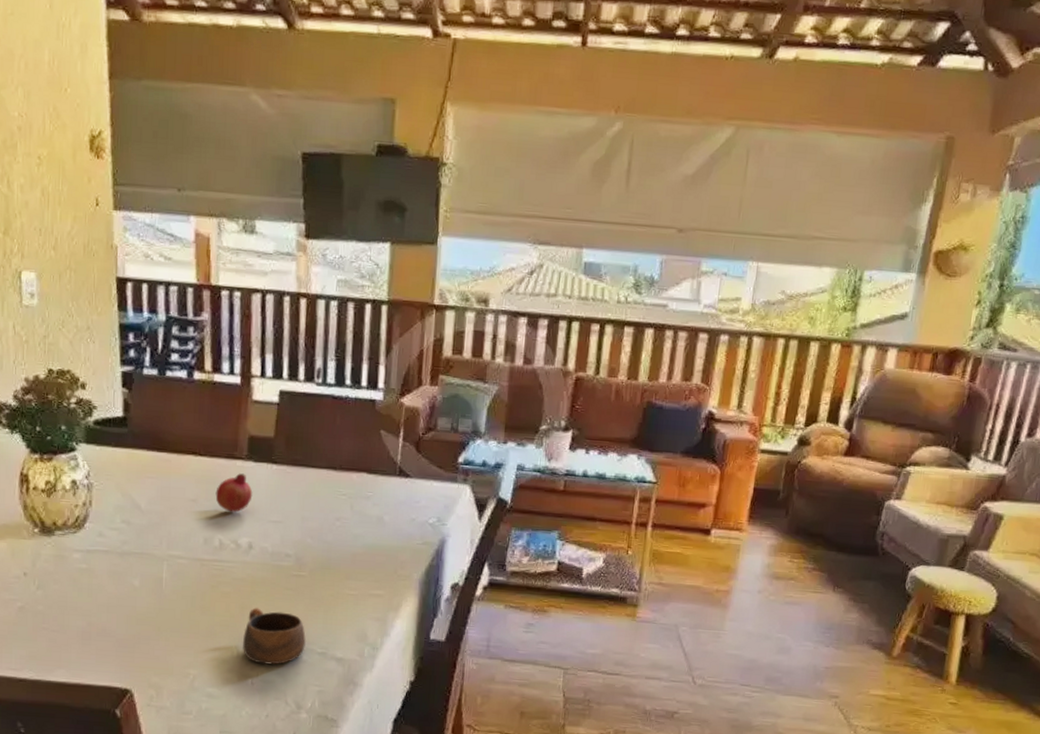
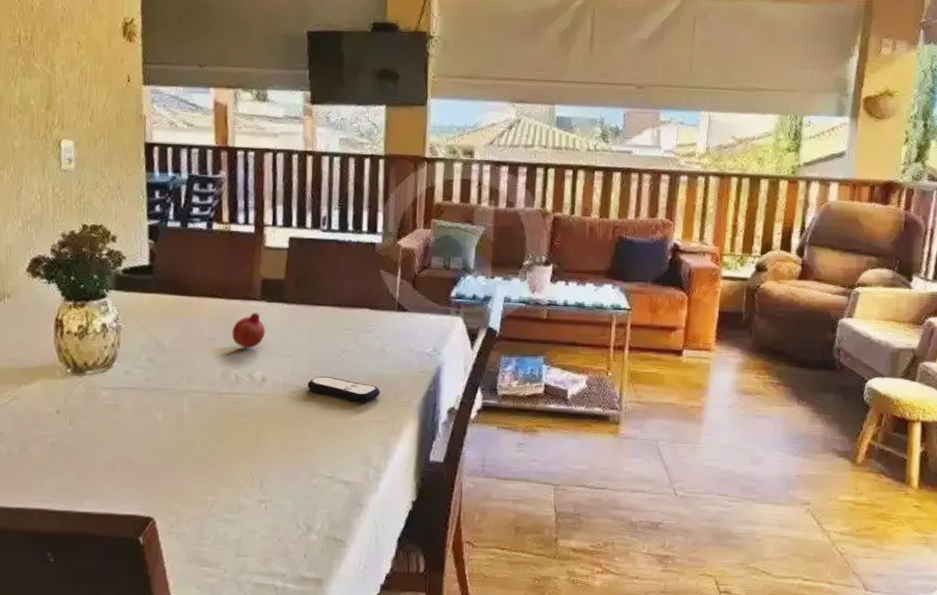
cup: present [243,608,306,665] -> none [257,436,315,490]
remote control: none [298,545,378,576] -> present [307,376,380,403]

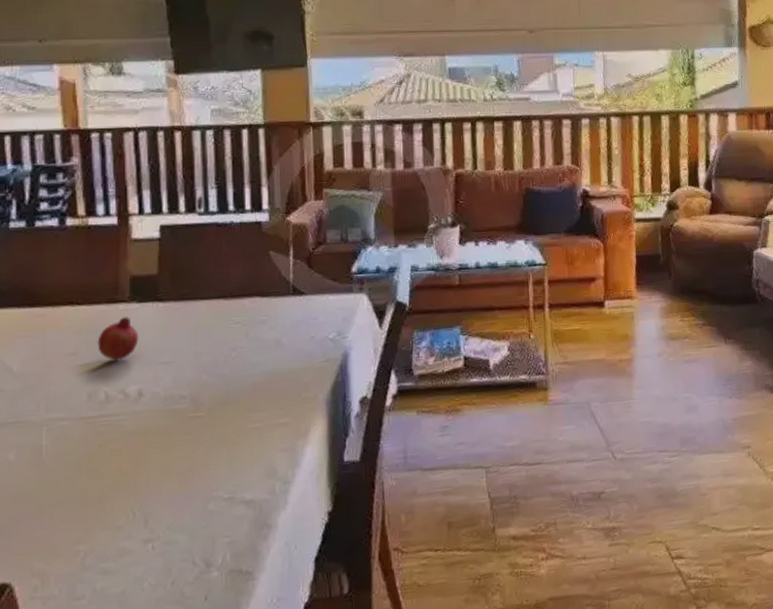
remote control: present [307,376,380,403] -> none [194,380,281,407]

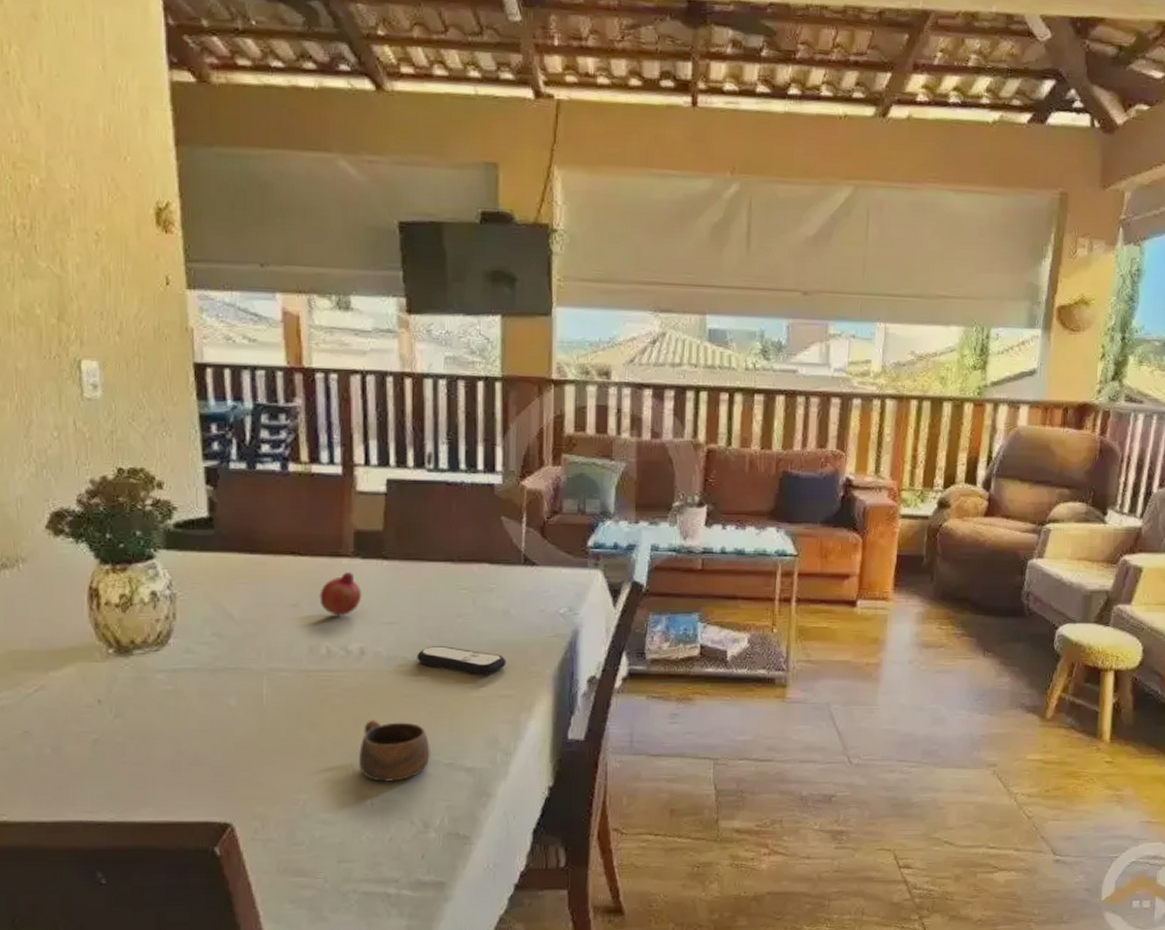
cup: none [139,460,210,524] -> present [359,719,430,782]
remote control: none [194,380,281,407] -> present [417,646,506,676]

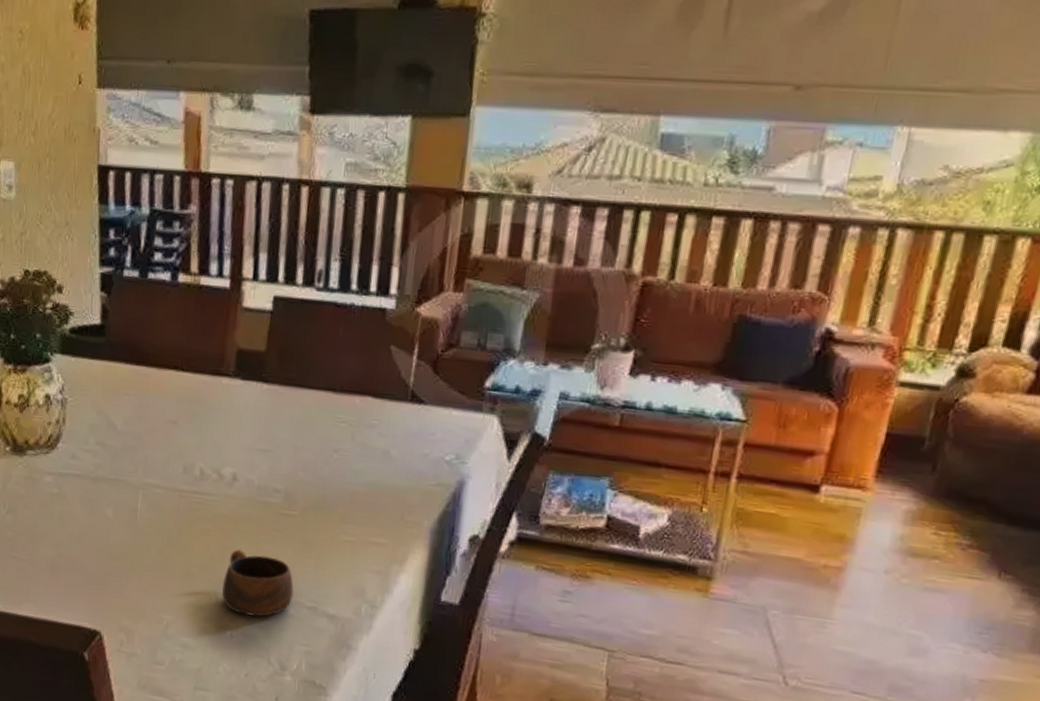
fruit: present [319,572,362,616] -> none [197,392,240,438]
remote control: present [417,646,506,676] -> none [288,480,382,519]

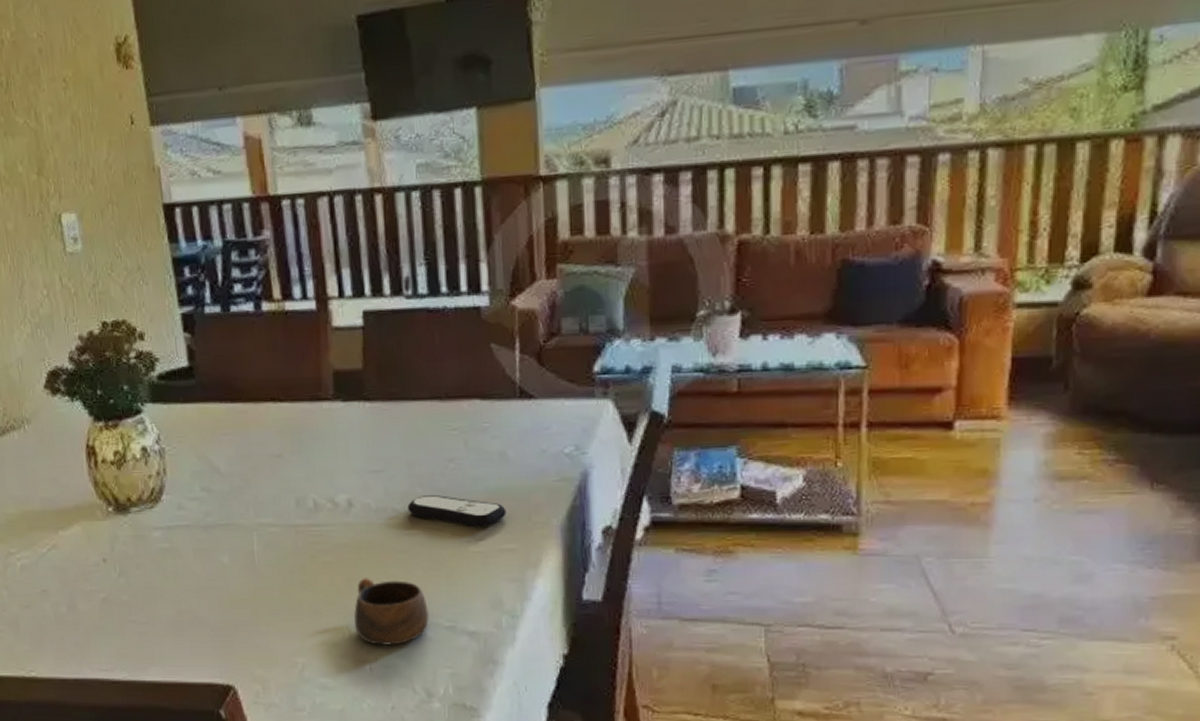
remote control: none [288,480,382,519] -> present [407,495,506,528]

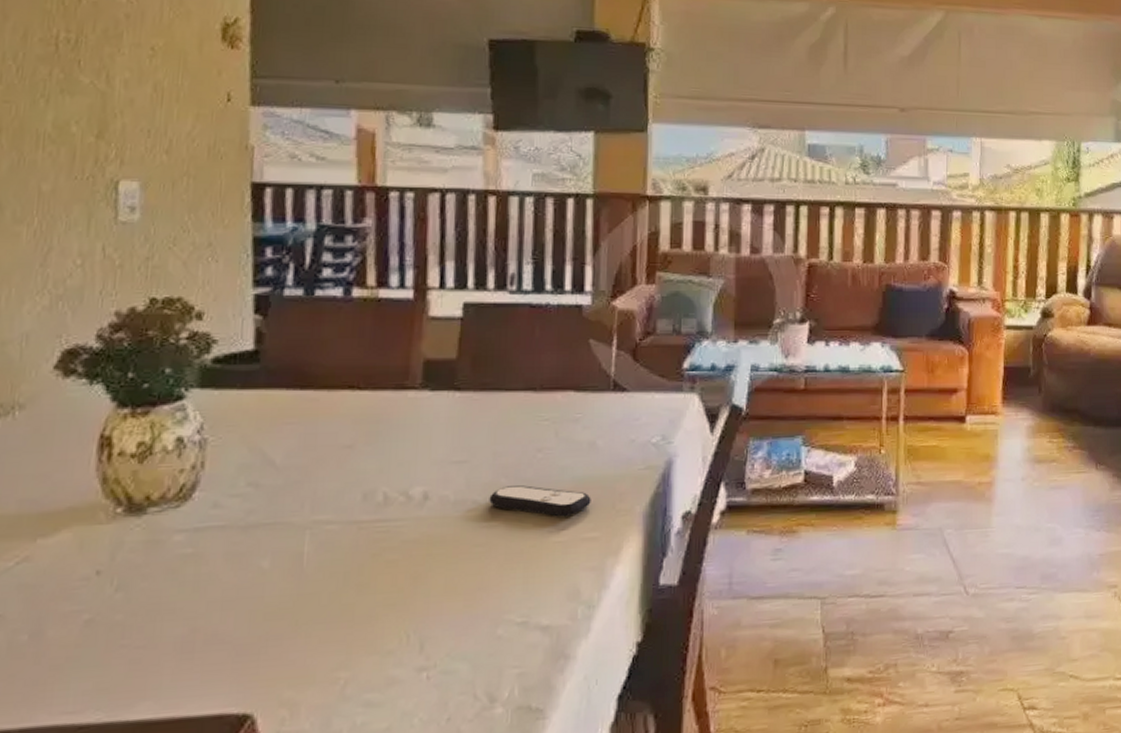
cup: present [354,578,429,645] -> none [415,575,501,650]

